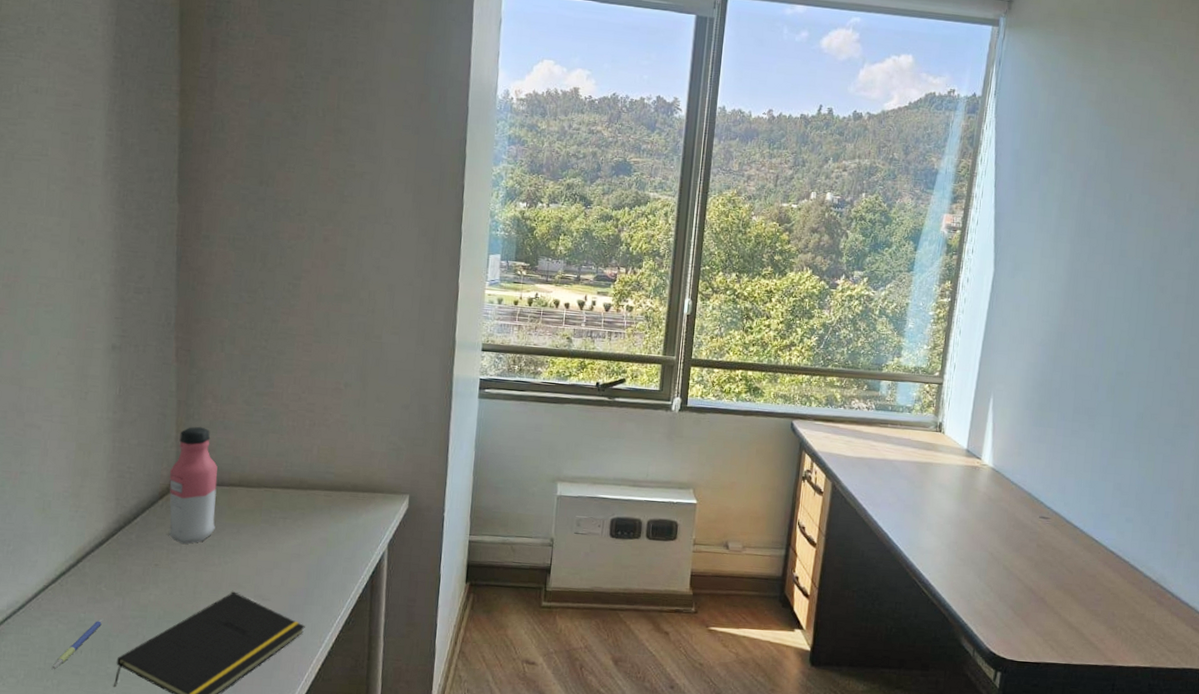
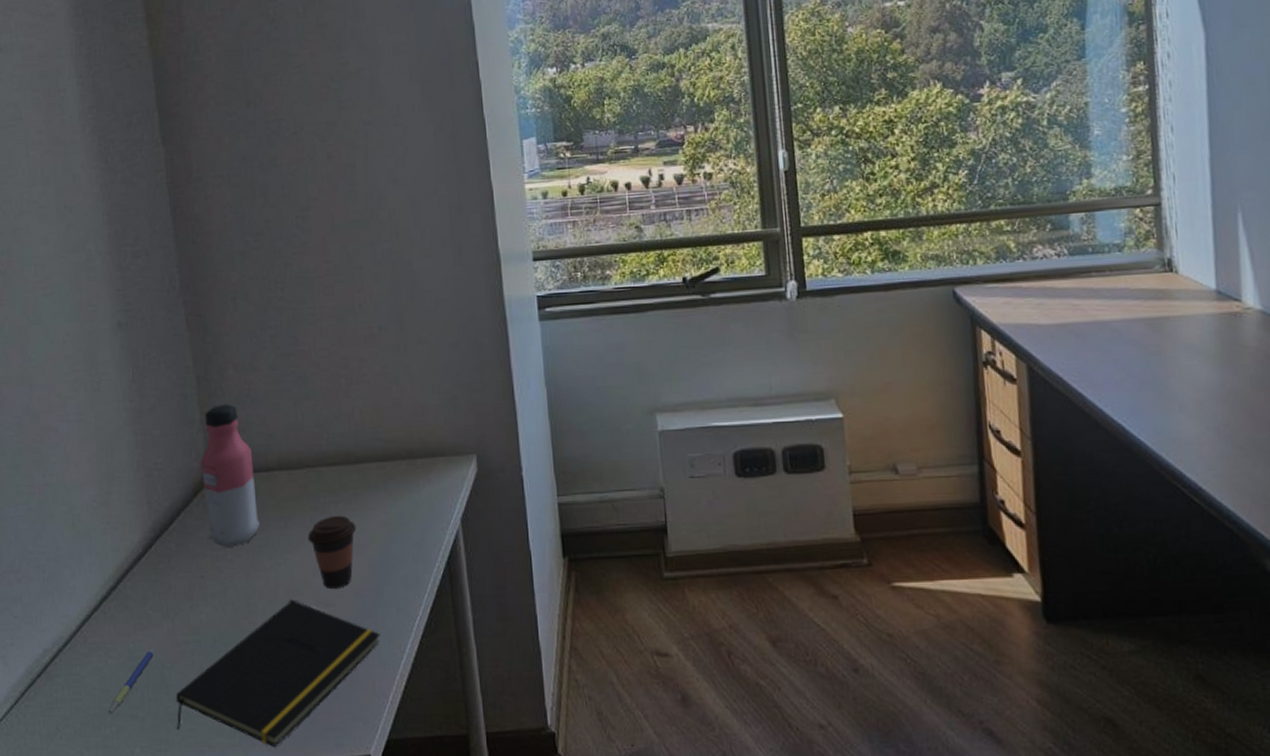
coffee cup: none [255,528,299,587] -> present [307,515,357,588]

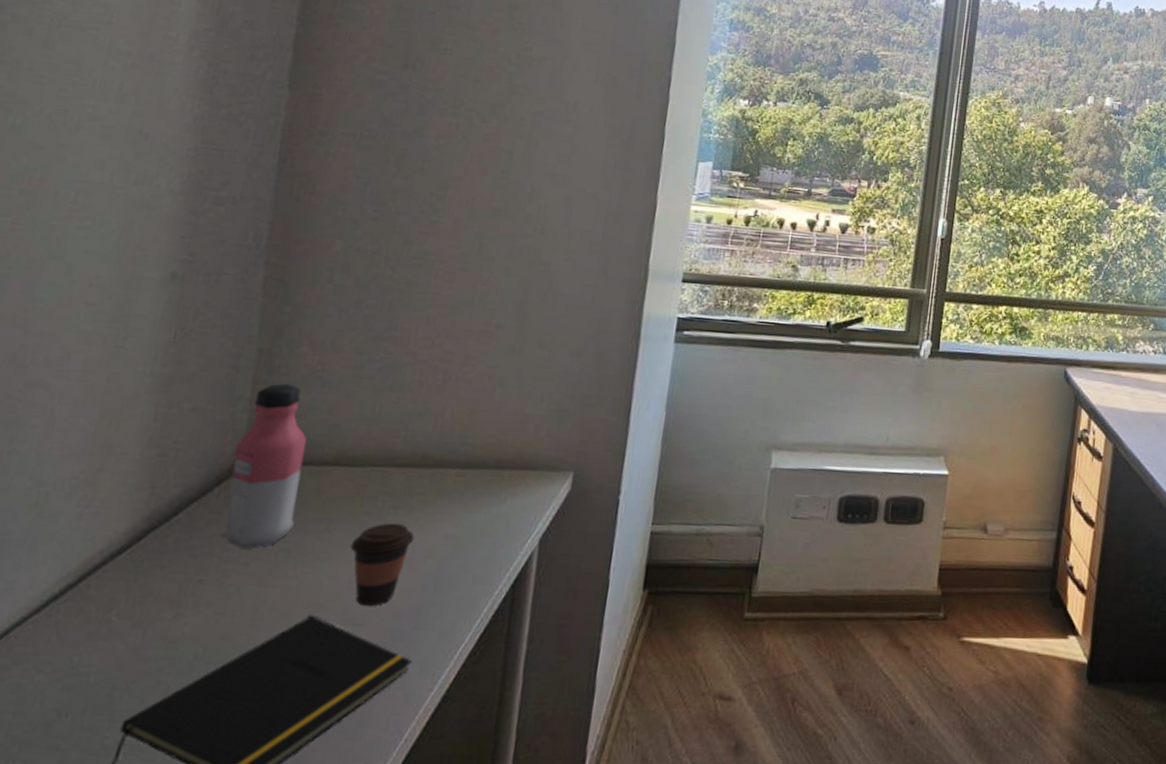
pen: present [108,648,156,715] -> none [15,663,110,745]

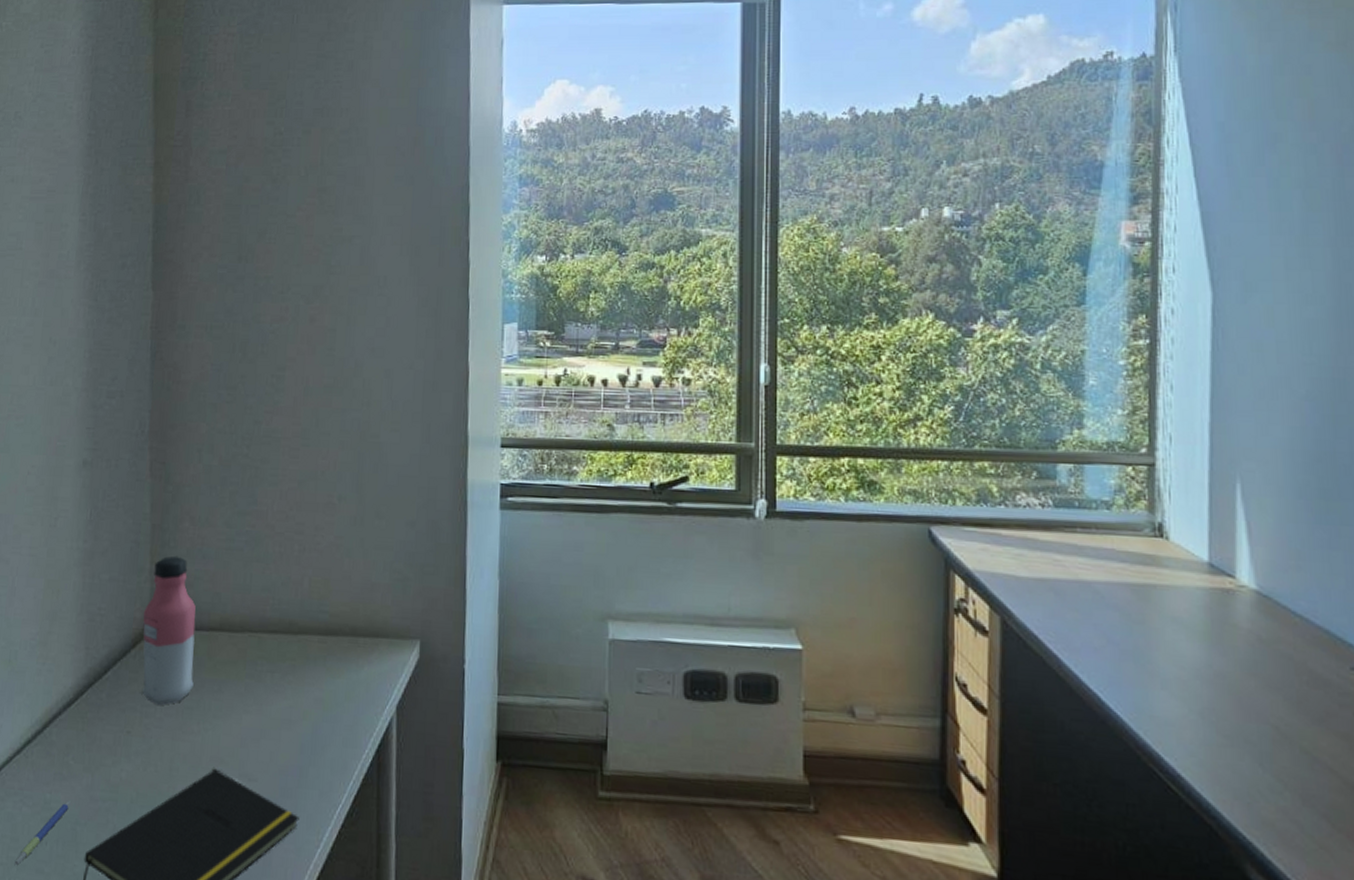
pen: none [15,663,110,745] -> present [14,801,72,866]
coffee cup: present [350,522,415,606] -> none [239,685,290,763]

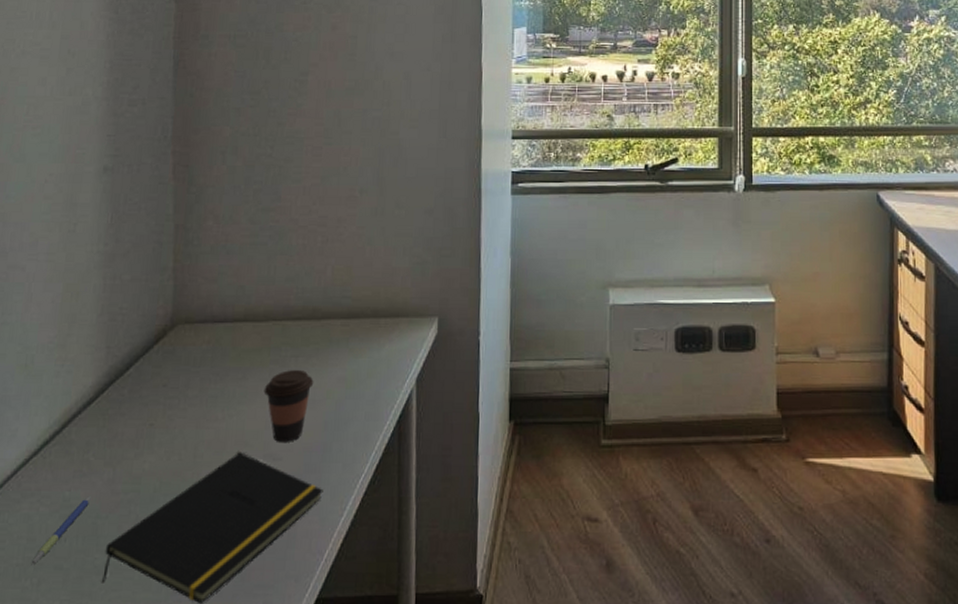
water bottle: present [141,555,196,706] -> none [165,253,220,397]
coffee cup: none [239,685,290,763] -> present [263,369,314,442]

